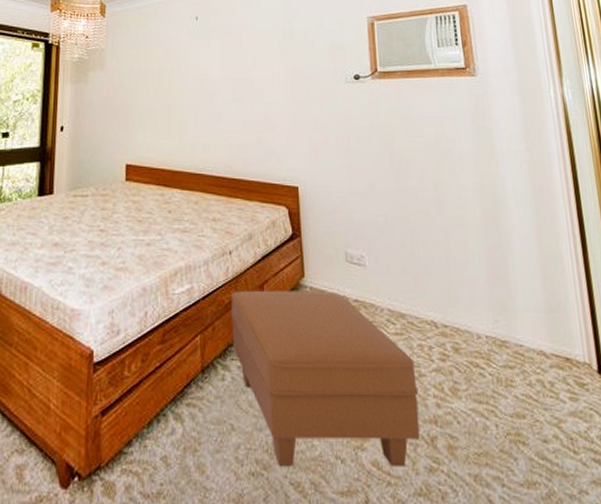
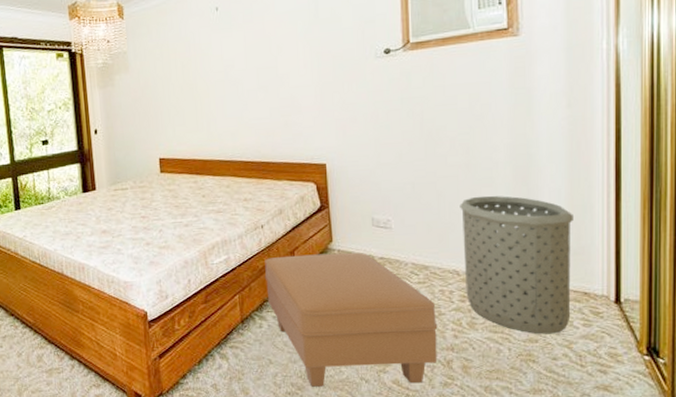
laundry basket: none [433,236,556,408] -> present [460,195,573,334]

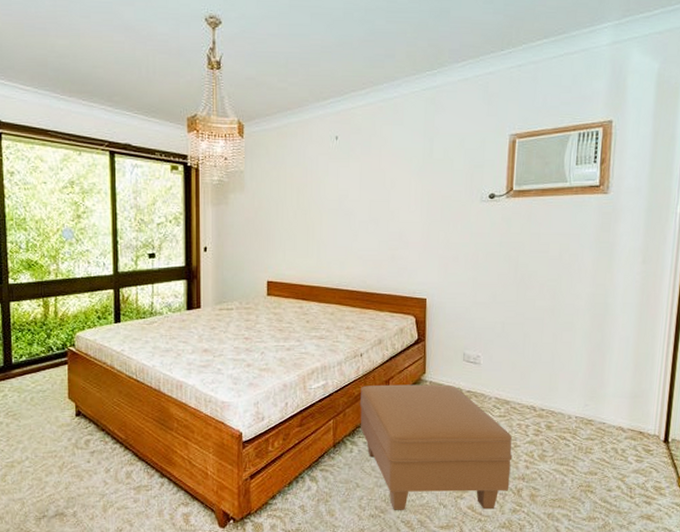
laundry basket: present [460,195,573,334] -> none [540,339,638,468]

